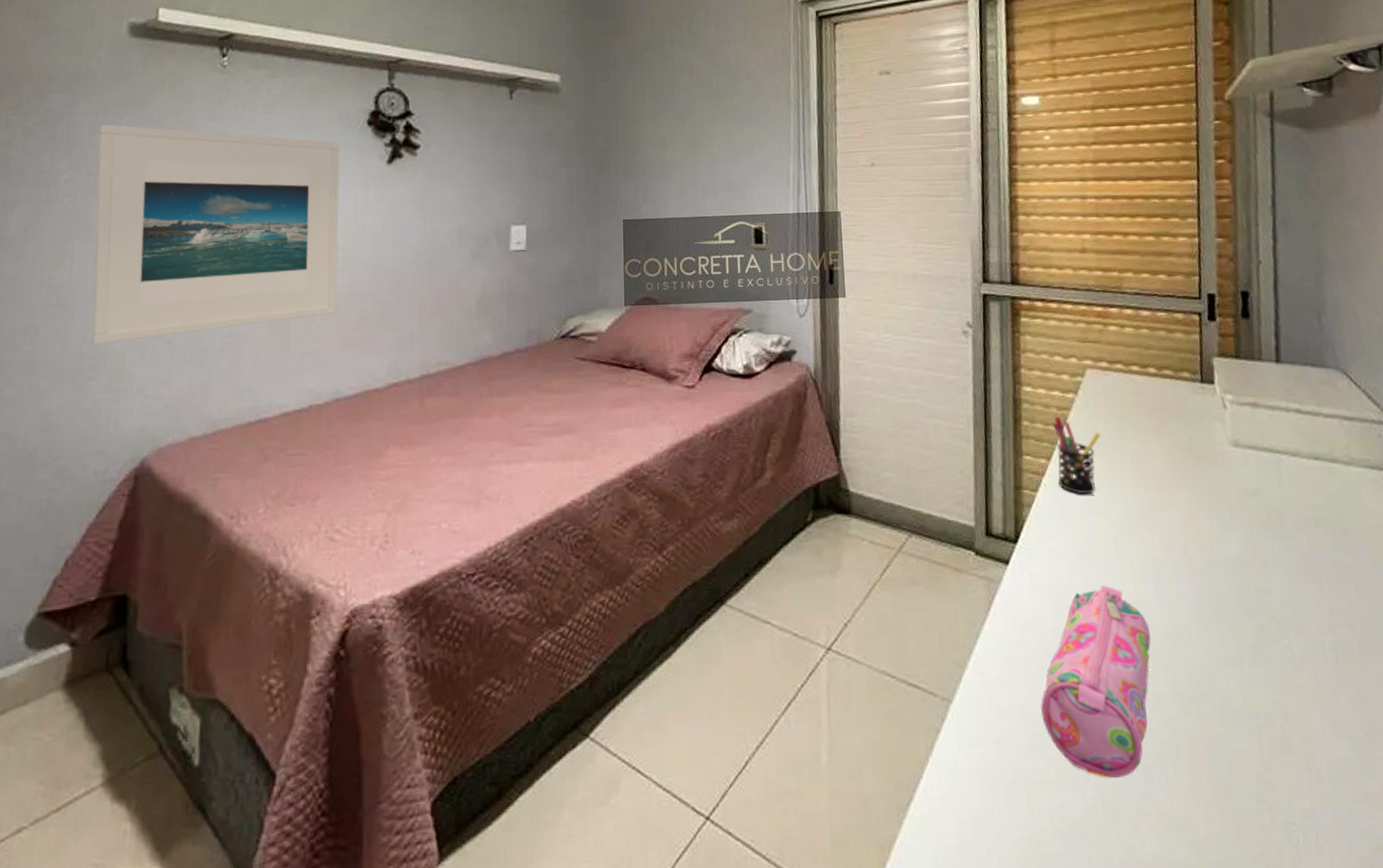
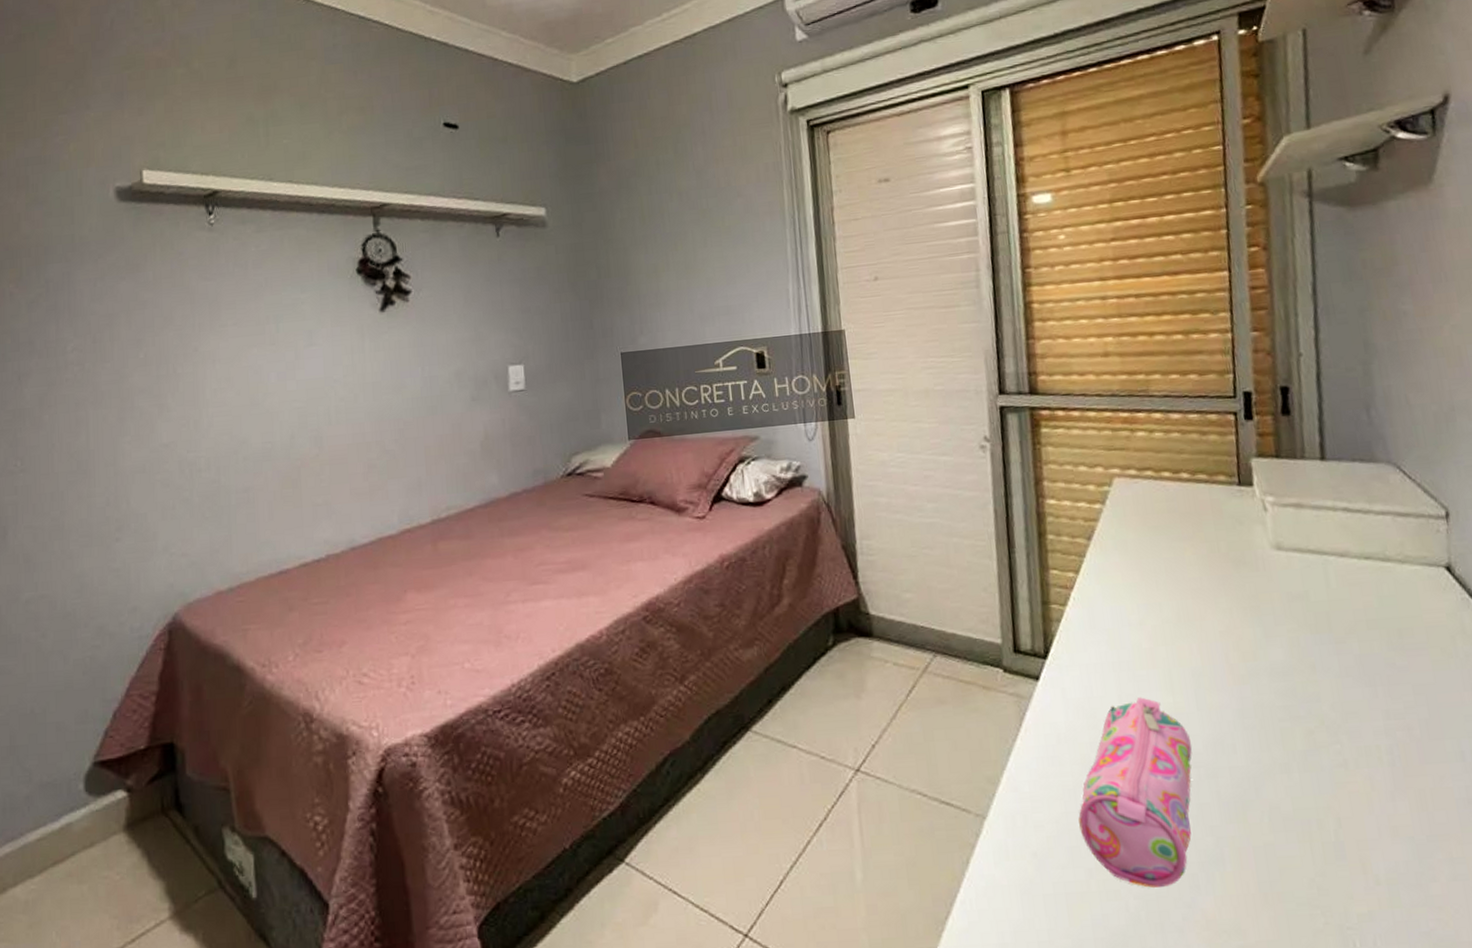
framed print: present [92,124,340,344] -> none [98,290,344,507]
pen holder: present [1053,417,1101,494] -> none [1080,529,1132,606]

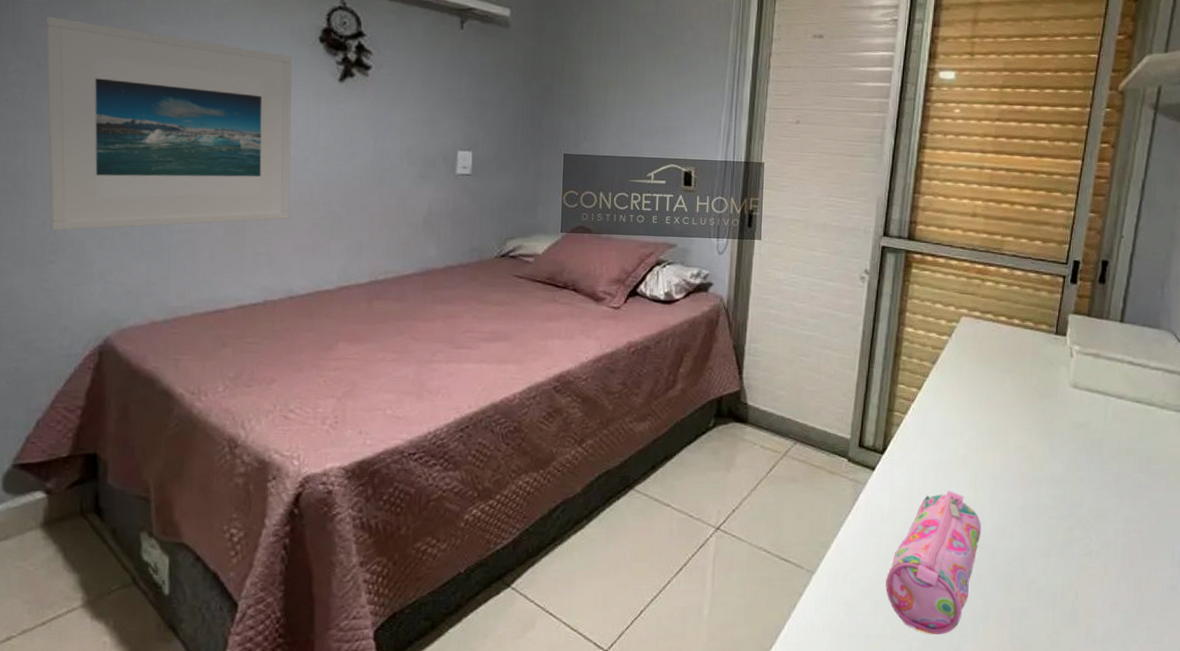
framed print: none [98,290,344,507] -> present [45,17,292,231]

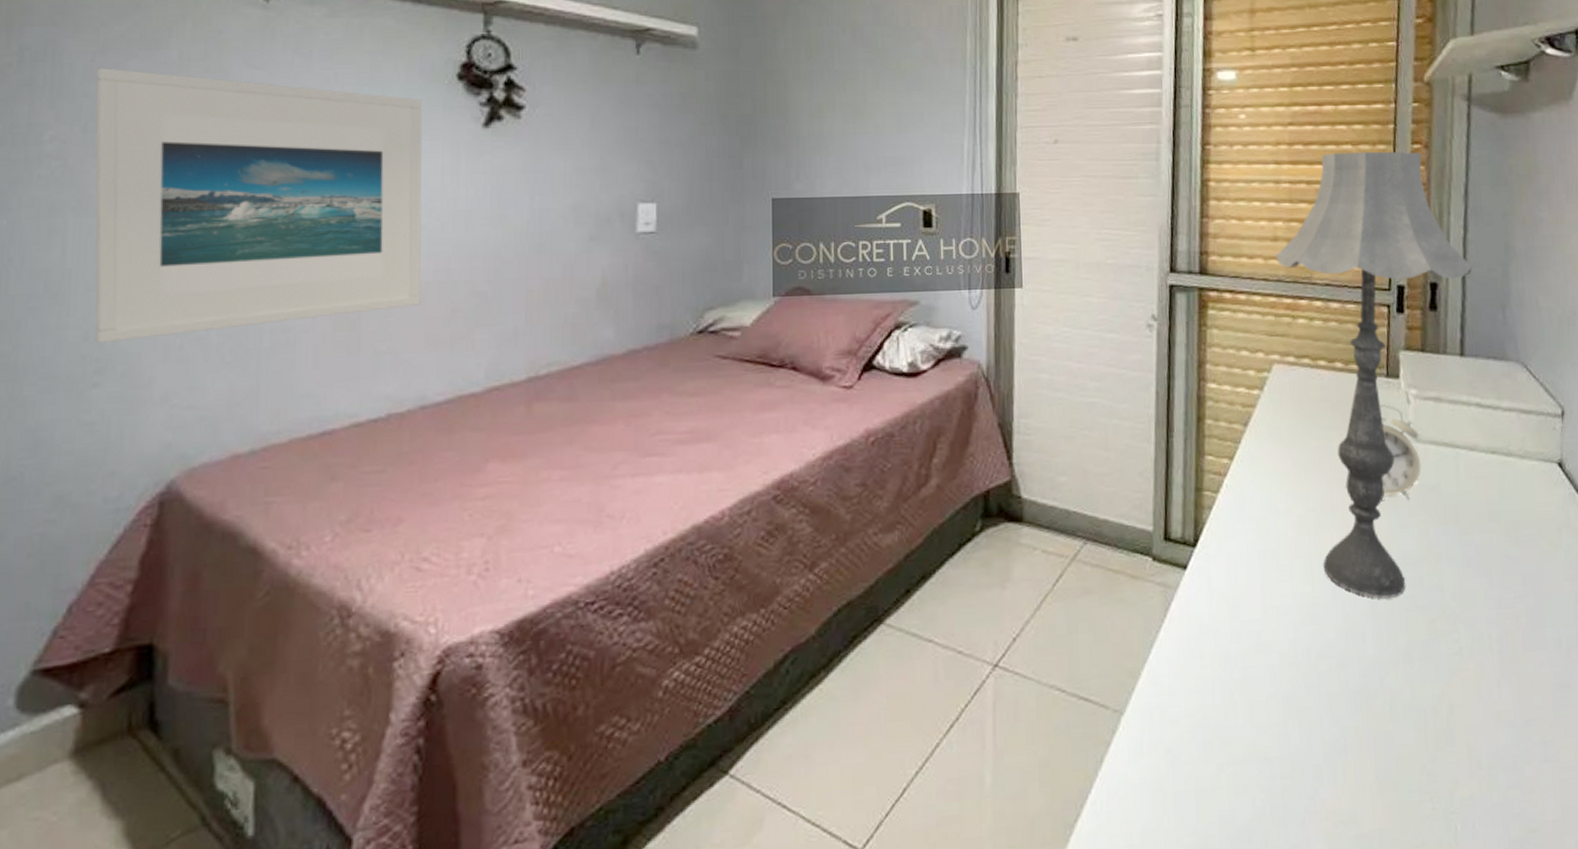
pencil case: present [885,491,982,634] -> none [1214,587,1326,780]
table lamp: none [973,146,1141,507] -> present [1276,151,1473,599]
alarm clock: none [1041,356,1077,433] -> present [1379,404,1421,499]

